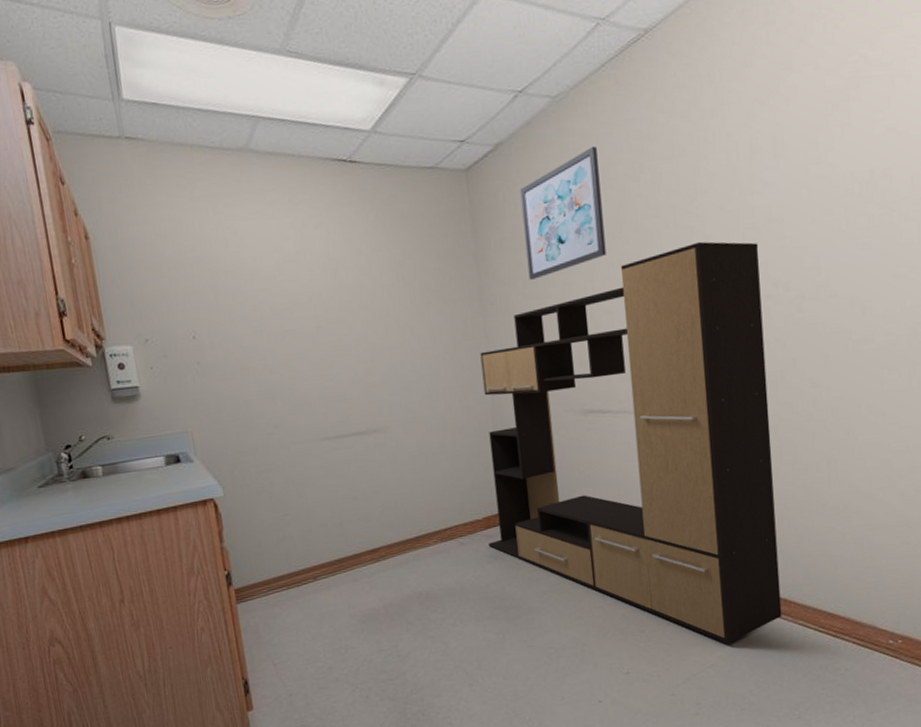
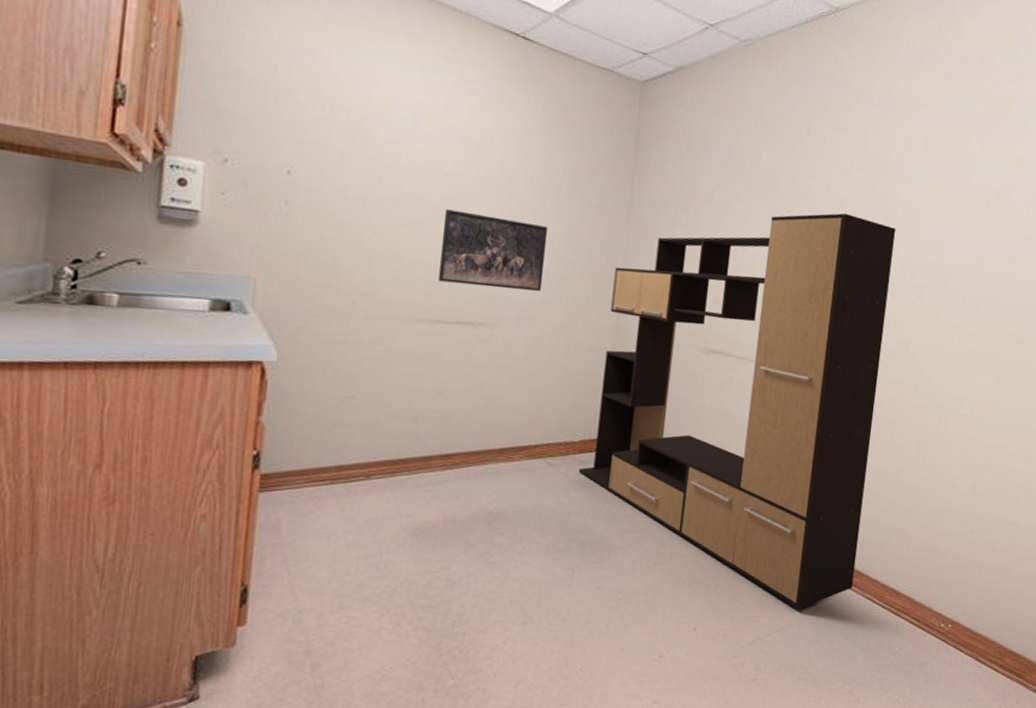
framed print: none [321,330,419,402] -> present [437,209,549,292]
wall art: present [520,146,607,280] -> none [681,97,772,208]

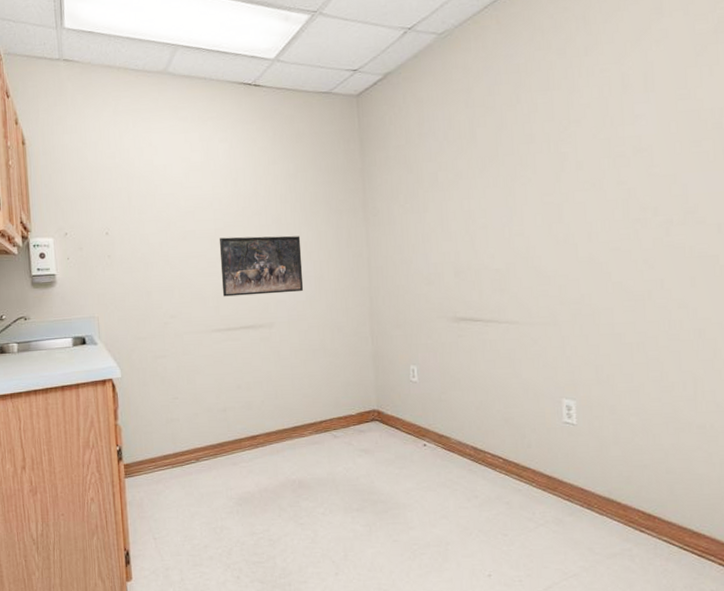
media console: present [578,213,896,610] -> none [360,166,646,555]

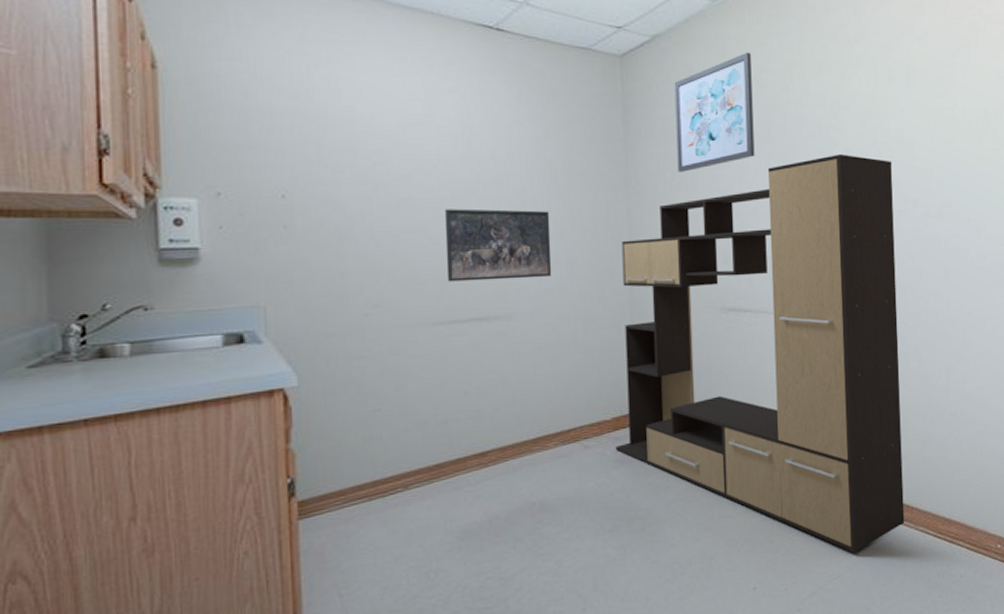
media console: none [360,166,646,555] -> present [615,153,905,553]
wall art: none [405,77,483,195] -> present [674,52,755,172]

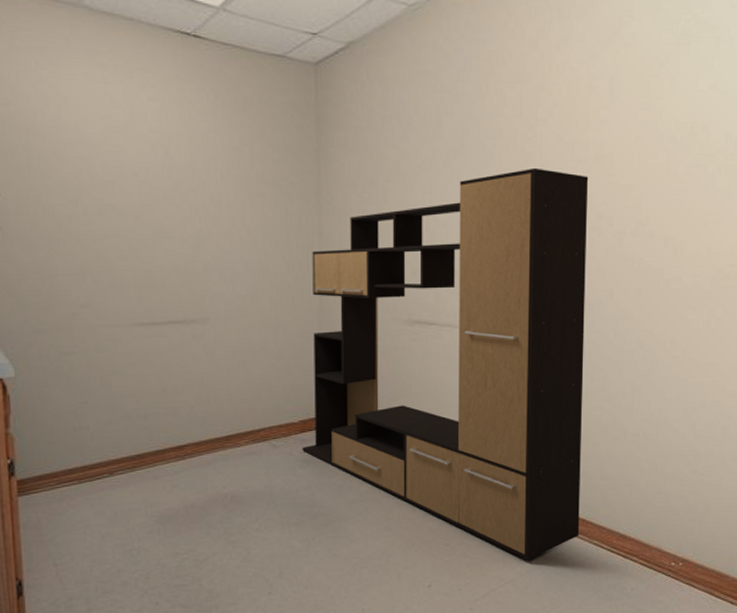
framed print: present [444,208,552,282] -> none [144,215,245,286]
wall art: present [674,52,755,172] -> none [368,59,447,184]

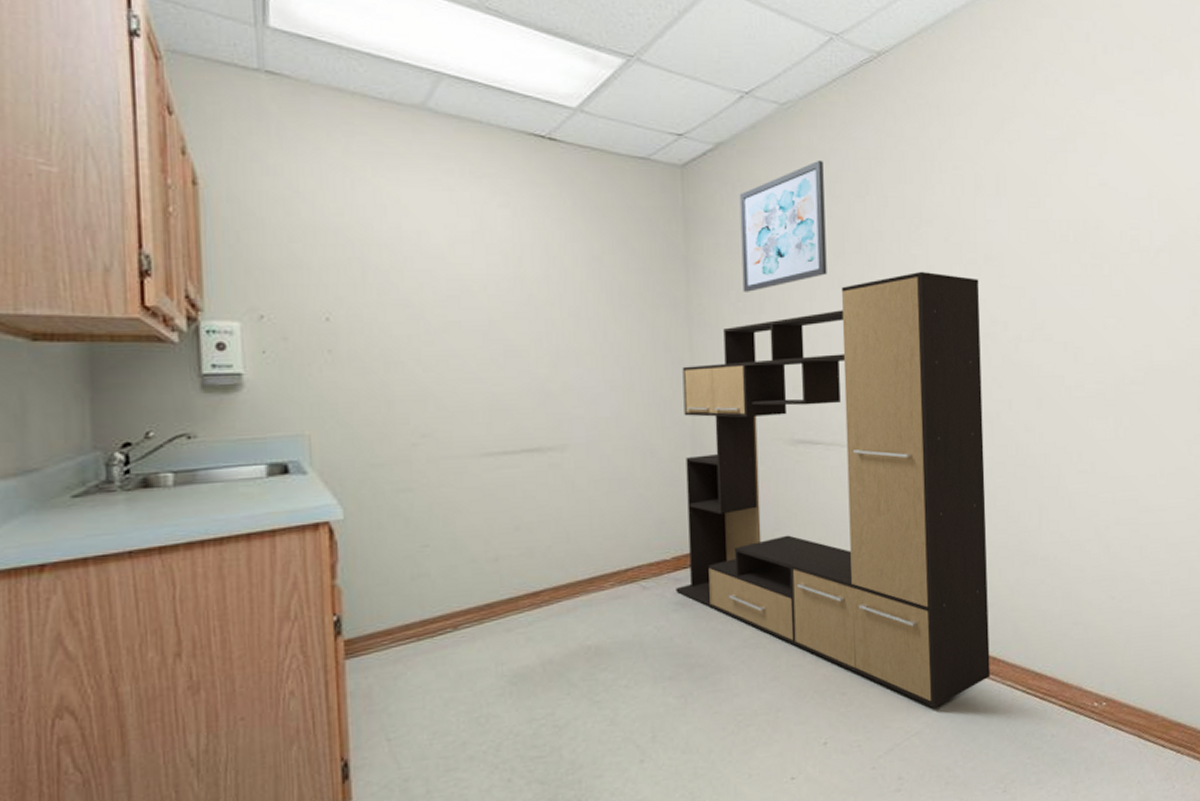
wall art: none [368,59,447,184] -> present [739,160,827,292]

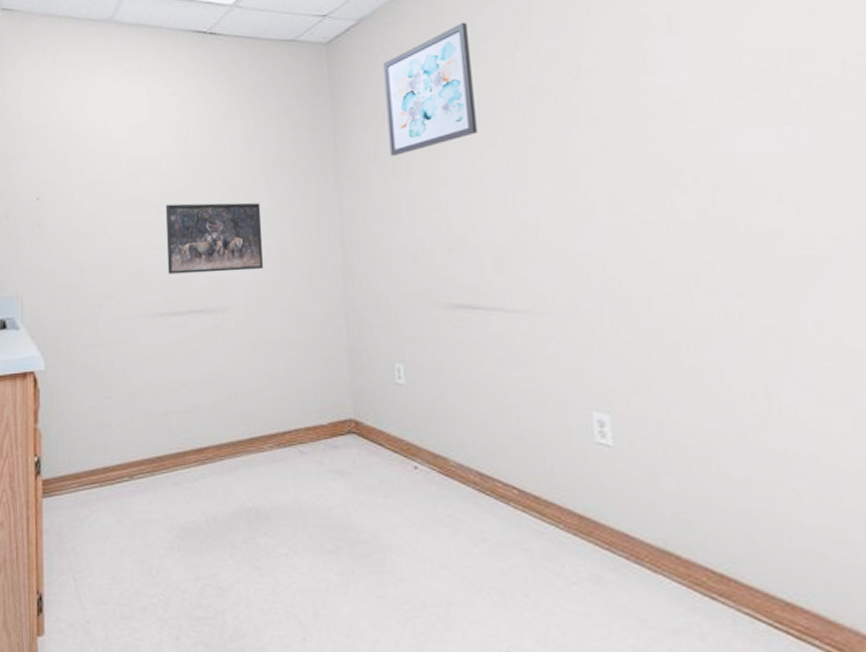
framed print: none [494,332,608,410] -> present [165,202,264,274]
media console: present [675,271,990,708] -> none [333,122,719,630]

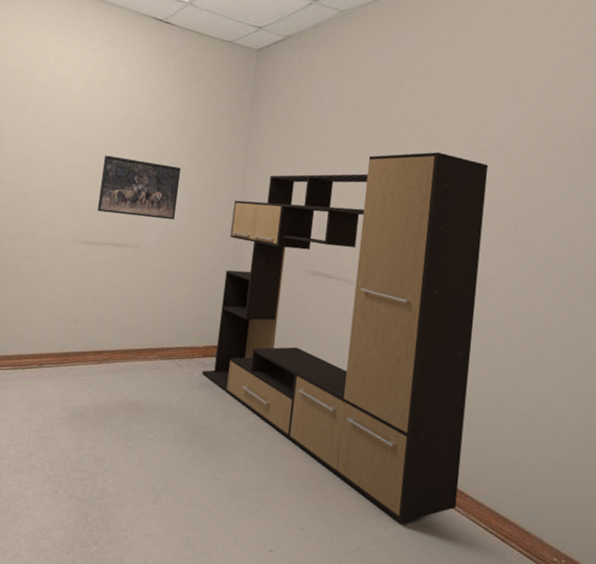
media console: none [333,122,719,630] -> present [202,151,489,524]
wall art: present [383,22,478,156] -> none [290,55,368,151]

